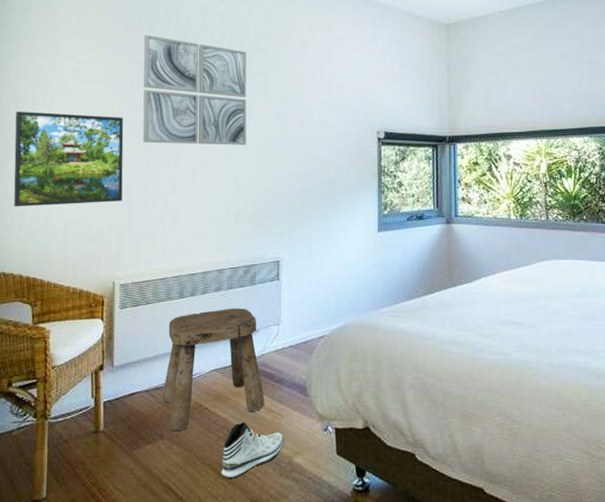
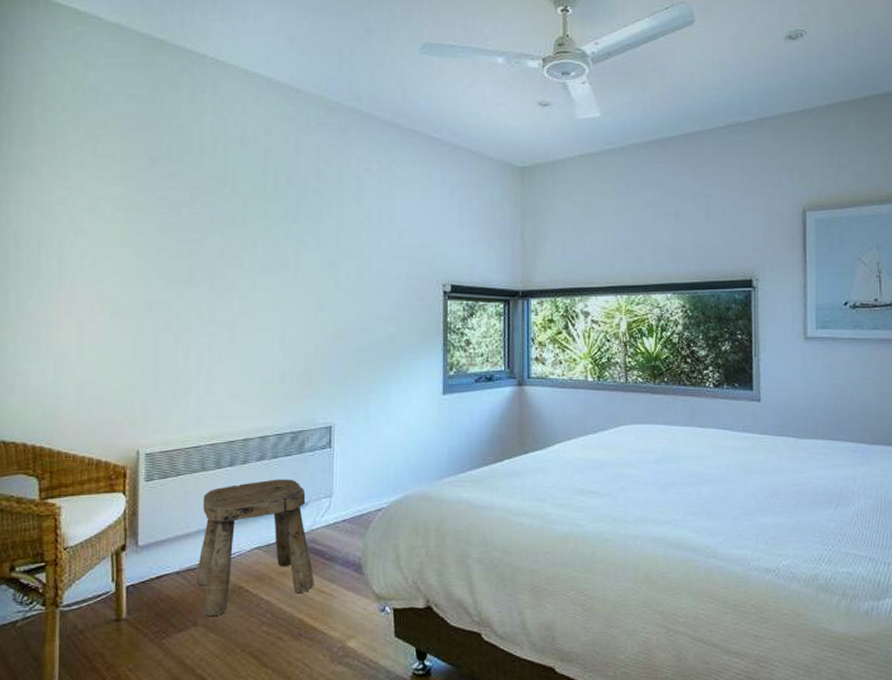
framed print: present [14,111,124,207] -> none [15,253,149,365]
wall art: present [142,34,247,145] -> none [172,168,295,297]
sneaker: present [222,422,284,479] -> none [265,605,336,667]

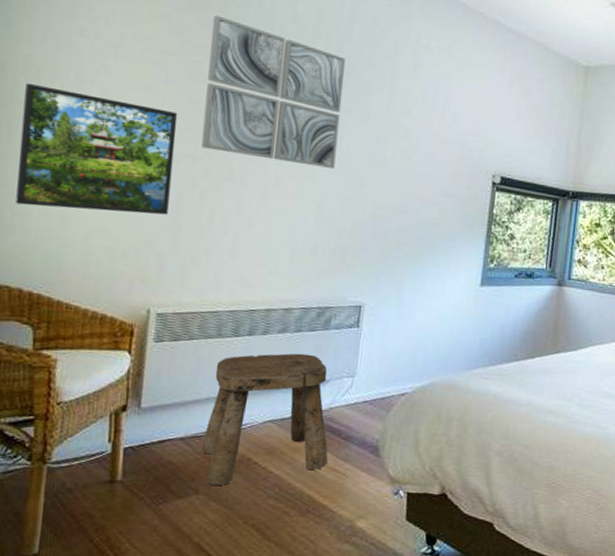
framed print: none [15,253,149,365] -> present [15,82,178,215]
wall art: none [172,168,295,297] -> present [201,15,345,169]

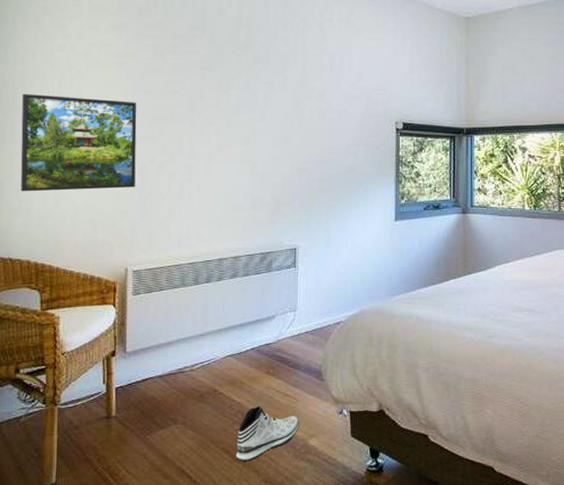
wall art: present [201,15,345,169] -> none [157,19,265,133]
stool: present [201,353,328,486] -> none [176,294,280,416]
sneaker: none [268,480,347,541] -> present [236,406,299,461]

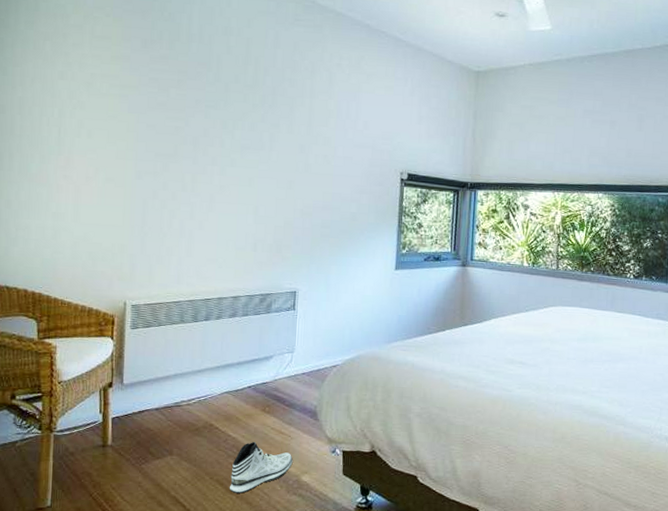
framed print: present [20,93,137,192] -> none [18,120,139,223]

